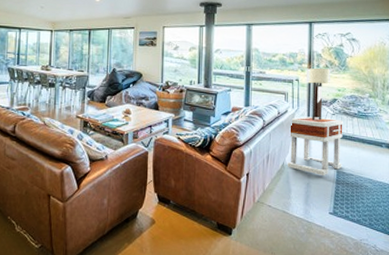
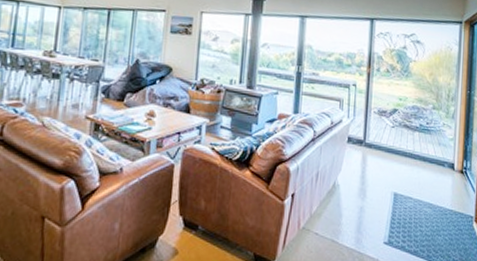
side table: present [288,116,343,176] -> none [339,128,403,199]
table lamp: present [306,68,330,121] -> none [364,72,392,134]

